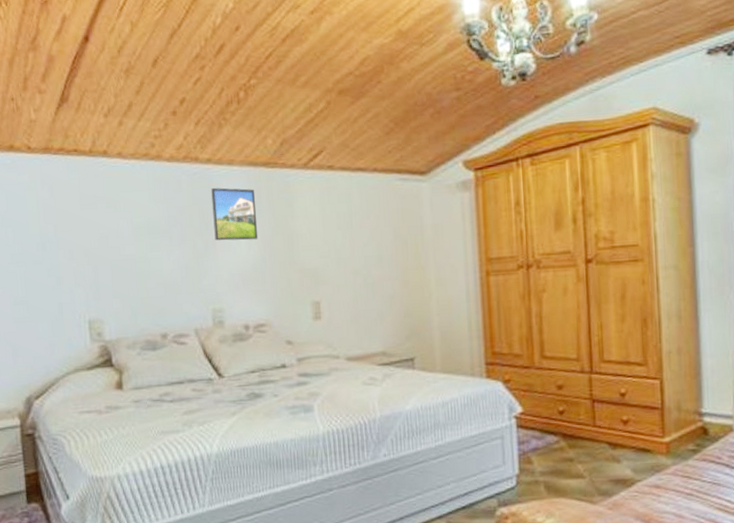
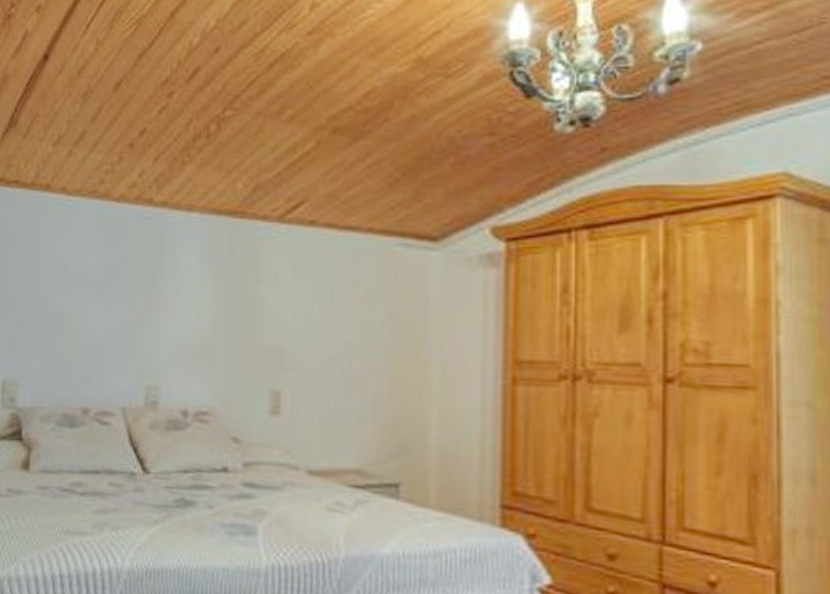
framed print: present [211,188,259,241] -> none [160,237,215,305]

